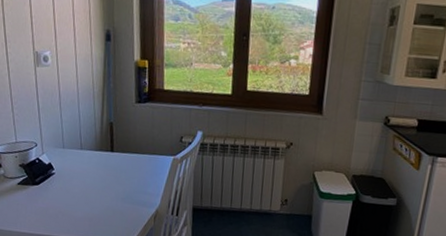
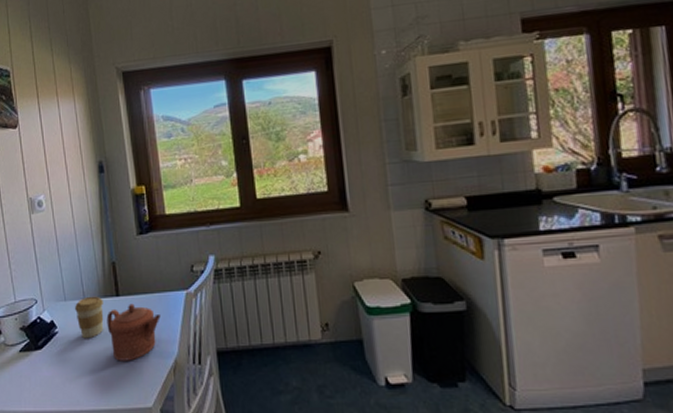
coffee cup: none [71,147,99,183] -> present [74,296,104,339]
teapot: none [100,159,148,206] -> present [106,303,161,361]

